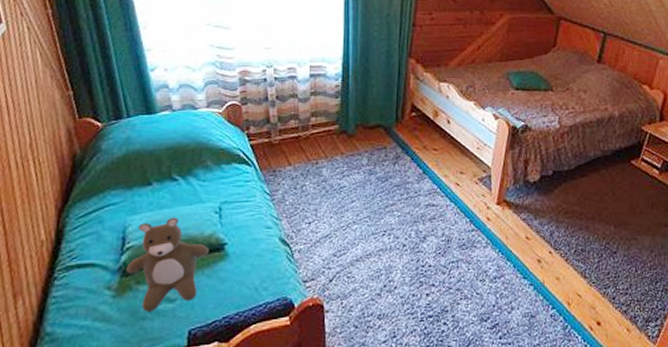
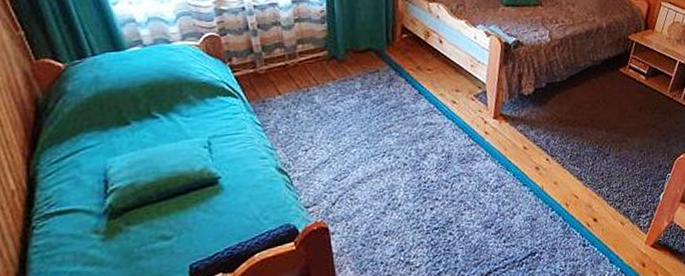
teddy bear: present [126,217,209,312] -> none [113,155,202,252]

